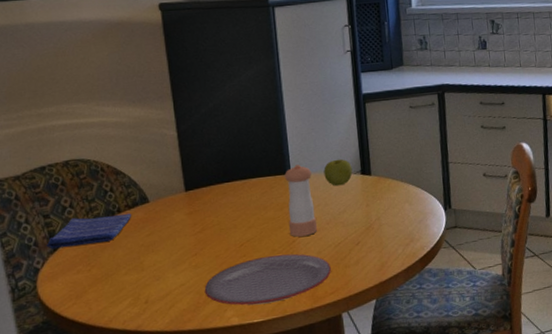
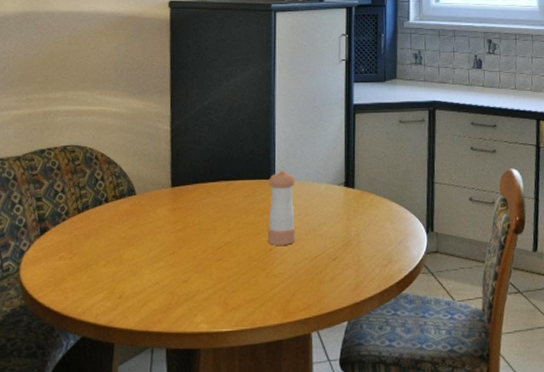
dish towel: present [46,213,132,250] -> none [34,203,118,233]
plate: present [204,253,331,306] -> none [177,262,305,313]
apple: present [323,159,353,186] -> none [308,168,336,196]

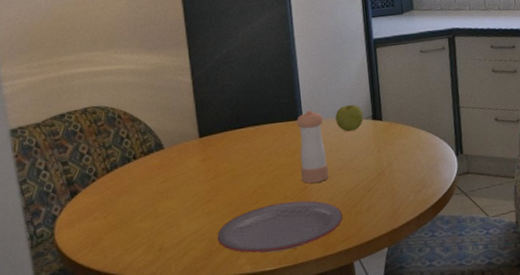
plate: none [177,262,305,313] -> present [217,200,343,253]
apple: none [308,168,336,196] -> present [335,104,364,132]

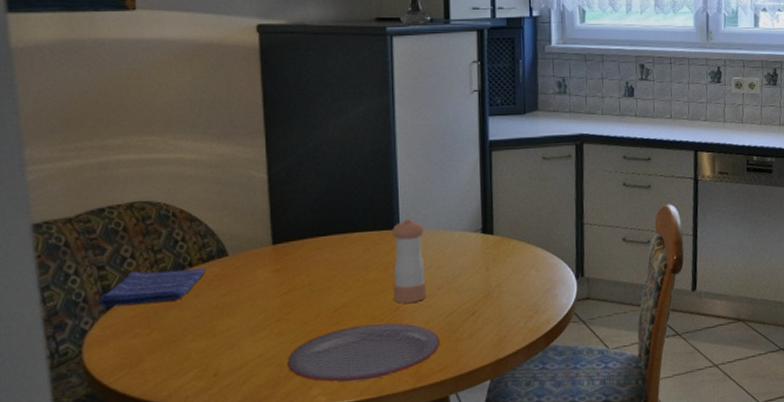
dish towel: none [64,159,148,197] -> present [97,267,206,308]
apple: present [335,104,364,132] -> none [438,214,472,246]

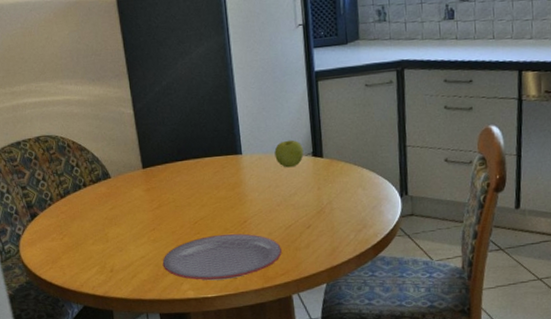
dish towel: present [97,267,206,308] -> none [25,187,96,218]
pepper shaker: present [392,219,427,303] -> none [236,145,269,217]
apple: none [438,214,472,246] -> present [274,140,304,168]

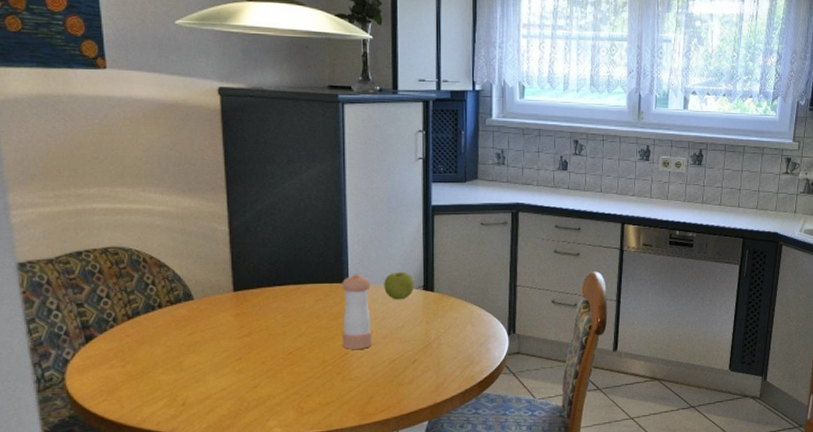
plate: present [162,233,282,281] -> none [246,366,383,417]
pepper shaker: none [236,145,269,217] -> present [342,274,373,349]

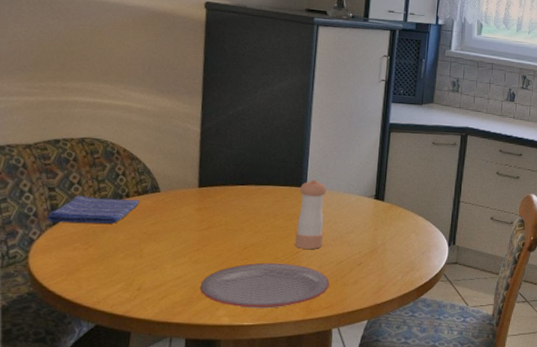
dish towel: none [78,309,174,341] -> present [46,195,141,224]
plate: none [246,366,383,417] -> present [199,262,329,309]
apple: present [384,272,415,300] -> none [338,180,367,207]

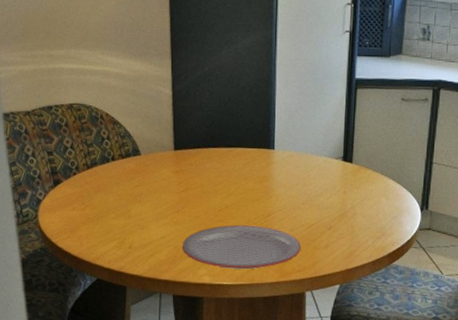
dish towel: present [46,195,141,224] -> none [48,159,125,186]
pepper shaker: present [294,180,327,249] -> none [266,141,294,212]

